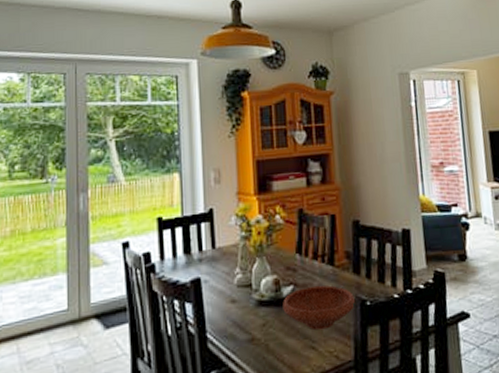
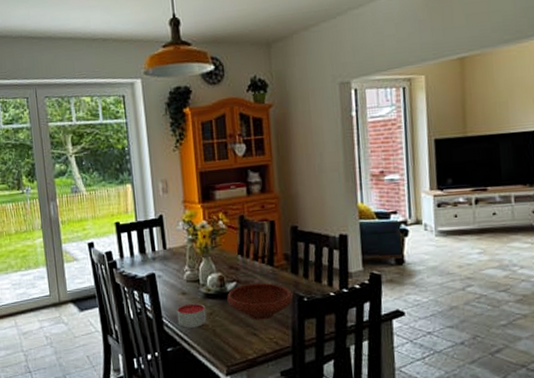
candle: none [224,312,259,344] -> present [176,303,207,328]

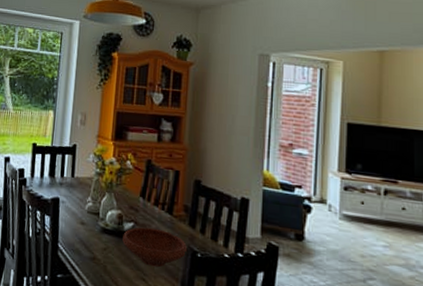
candle: present [176,303,207,328] -> none [72,233,101,260]

